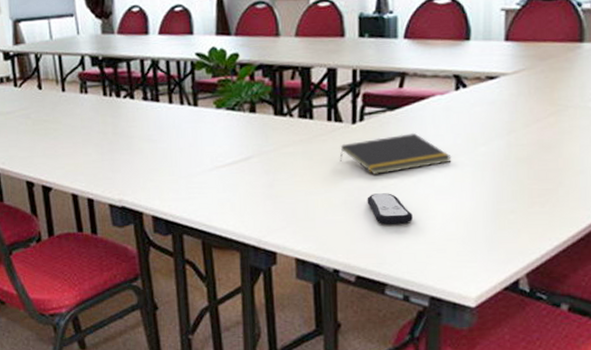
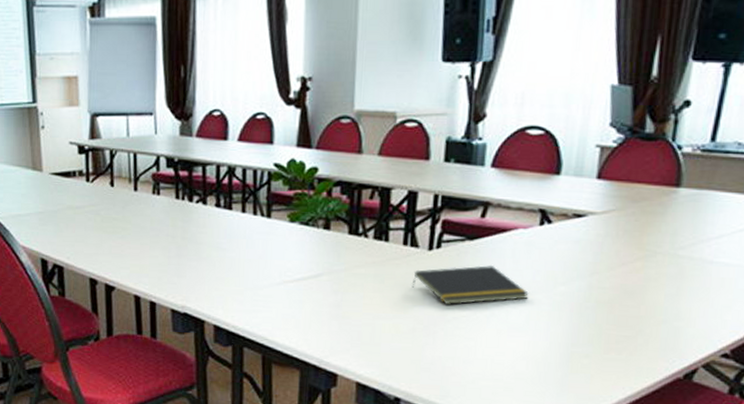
remote control: present [367,193,413,226] -> none [436,324,482,359]

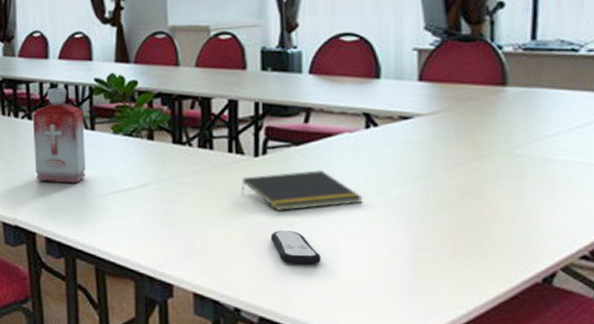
bottle: none [207,171,261,272] -> present [32,88,86,184]
remote control: none [436,324,482,359] -> present [270,231,321,266]

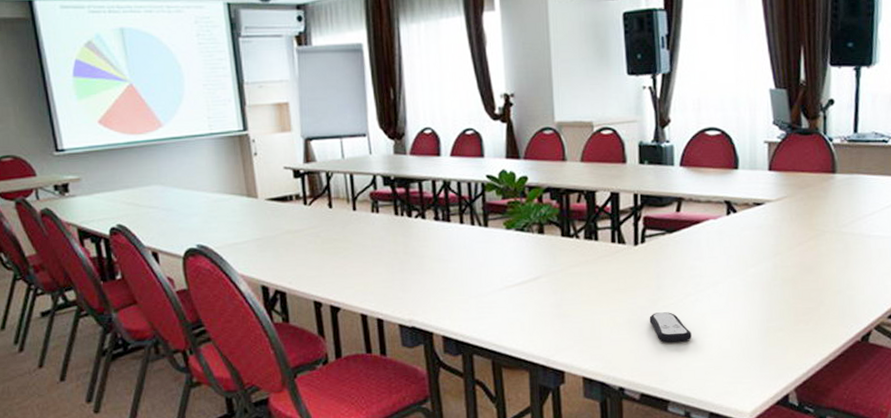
bottle: present [32,88,86,184] -> none [426,185,480,281]
notepad: present [241,169,363,211] -> none [623,254,725,294]

